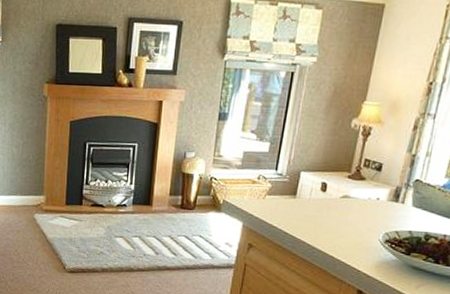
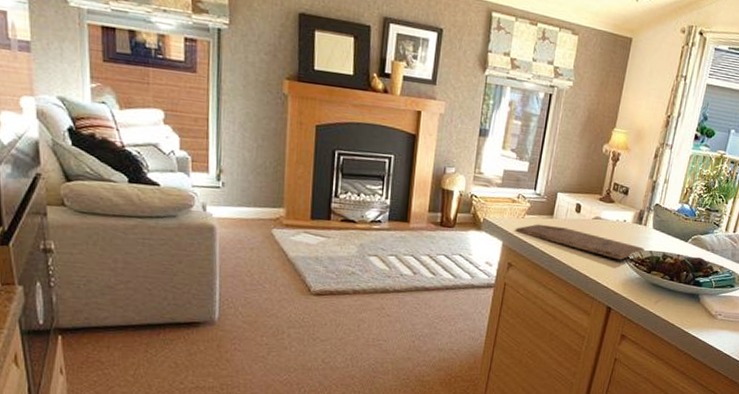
cutting board: none [254,204,403,241] -> present [514,224,645,260]

